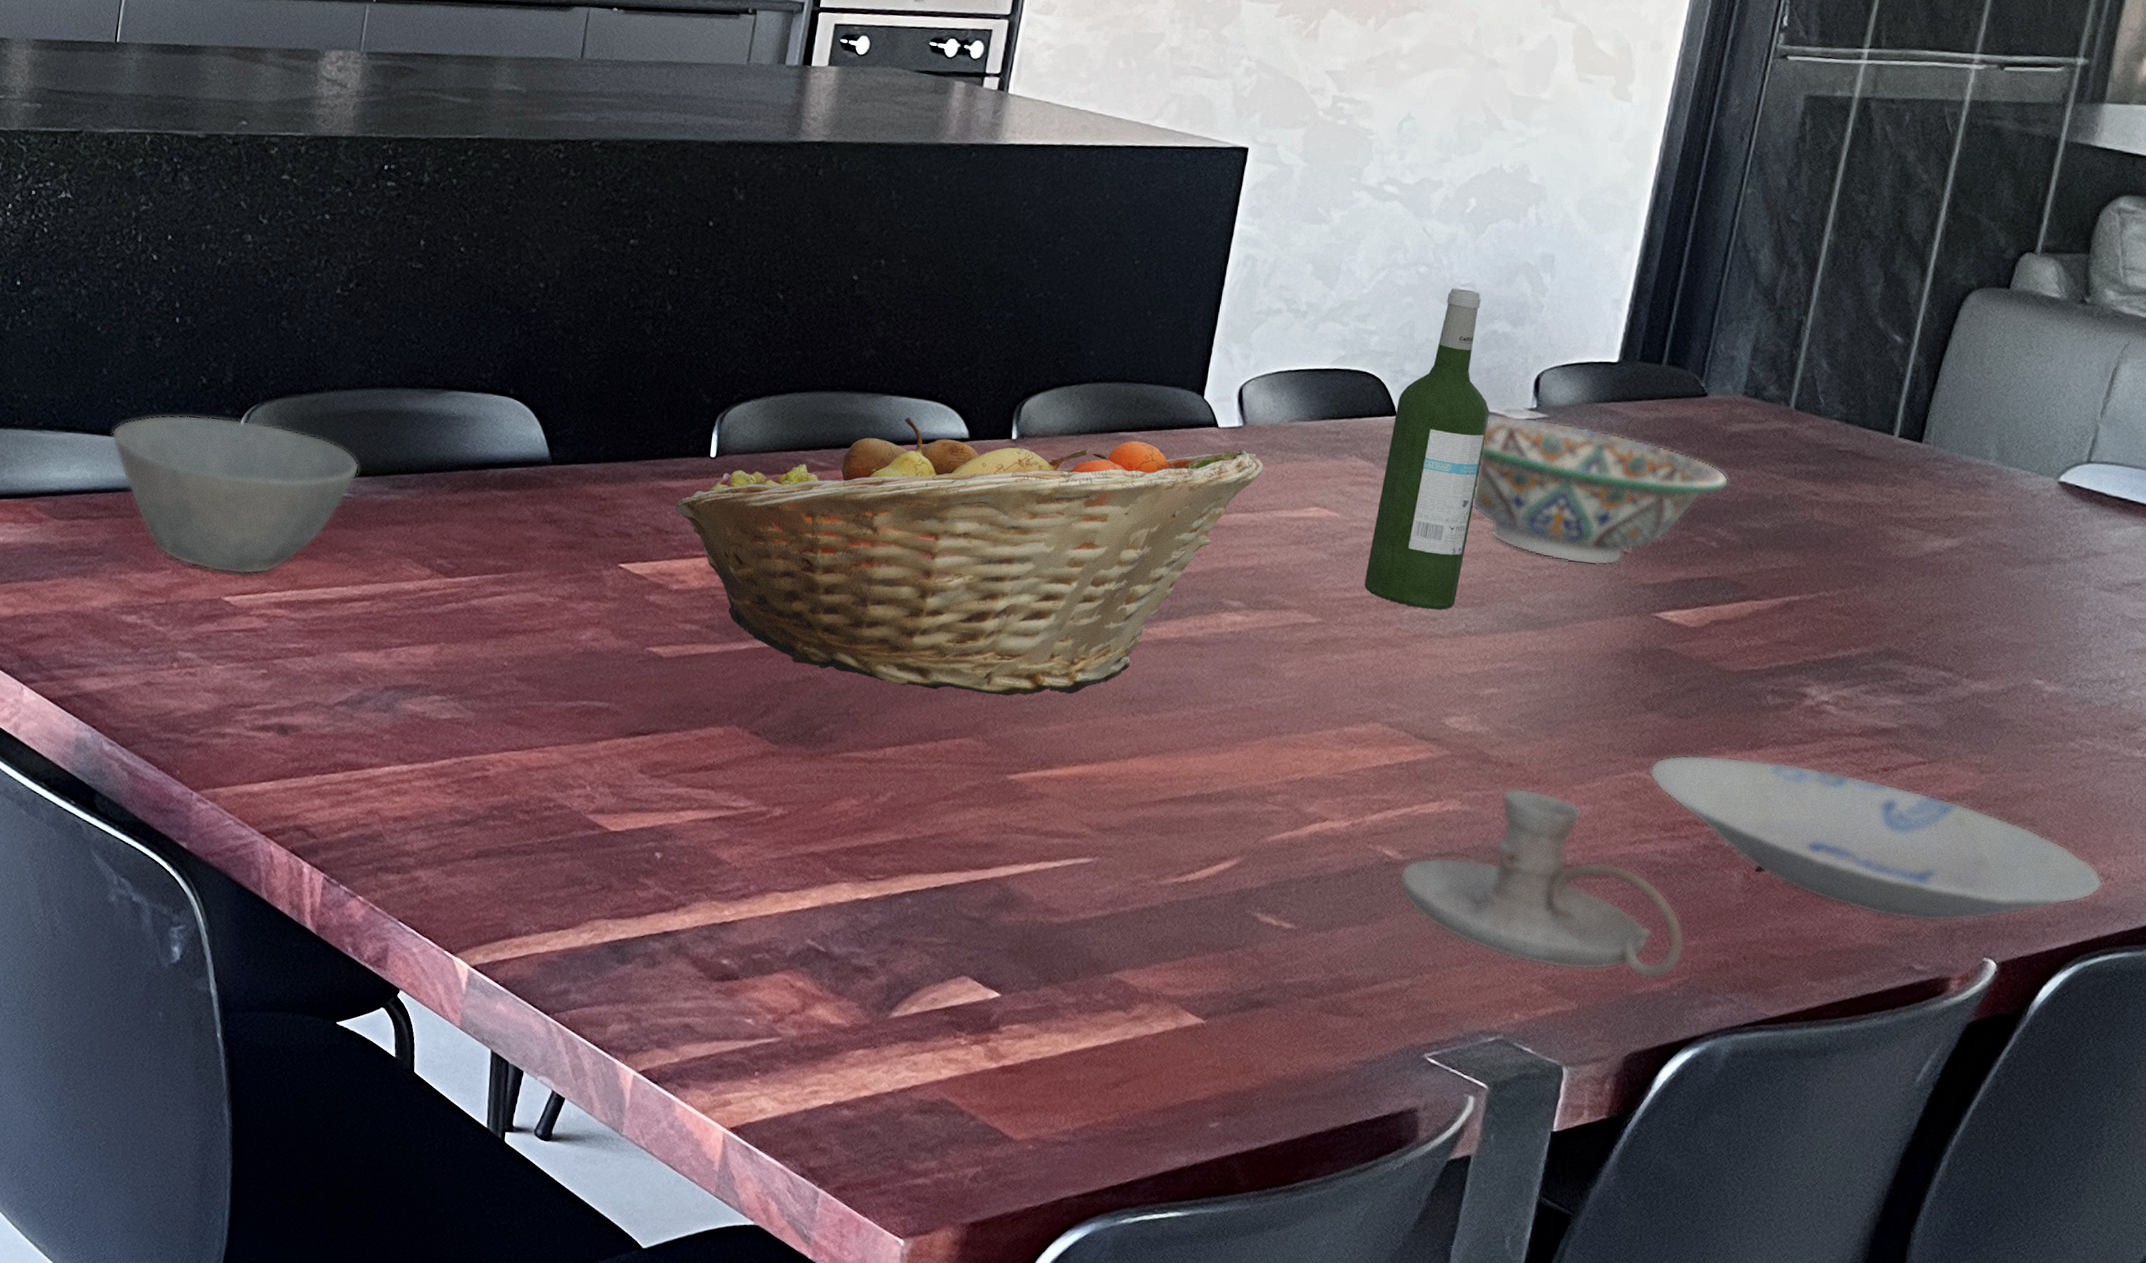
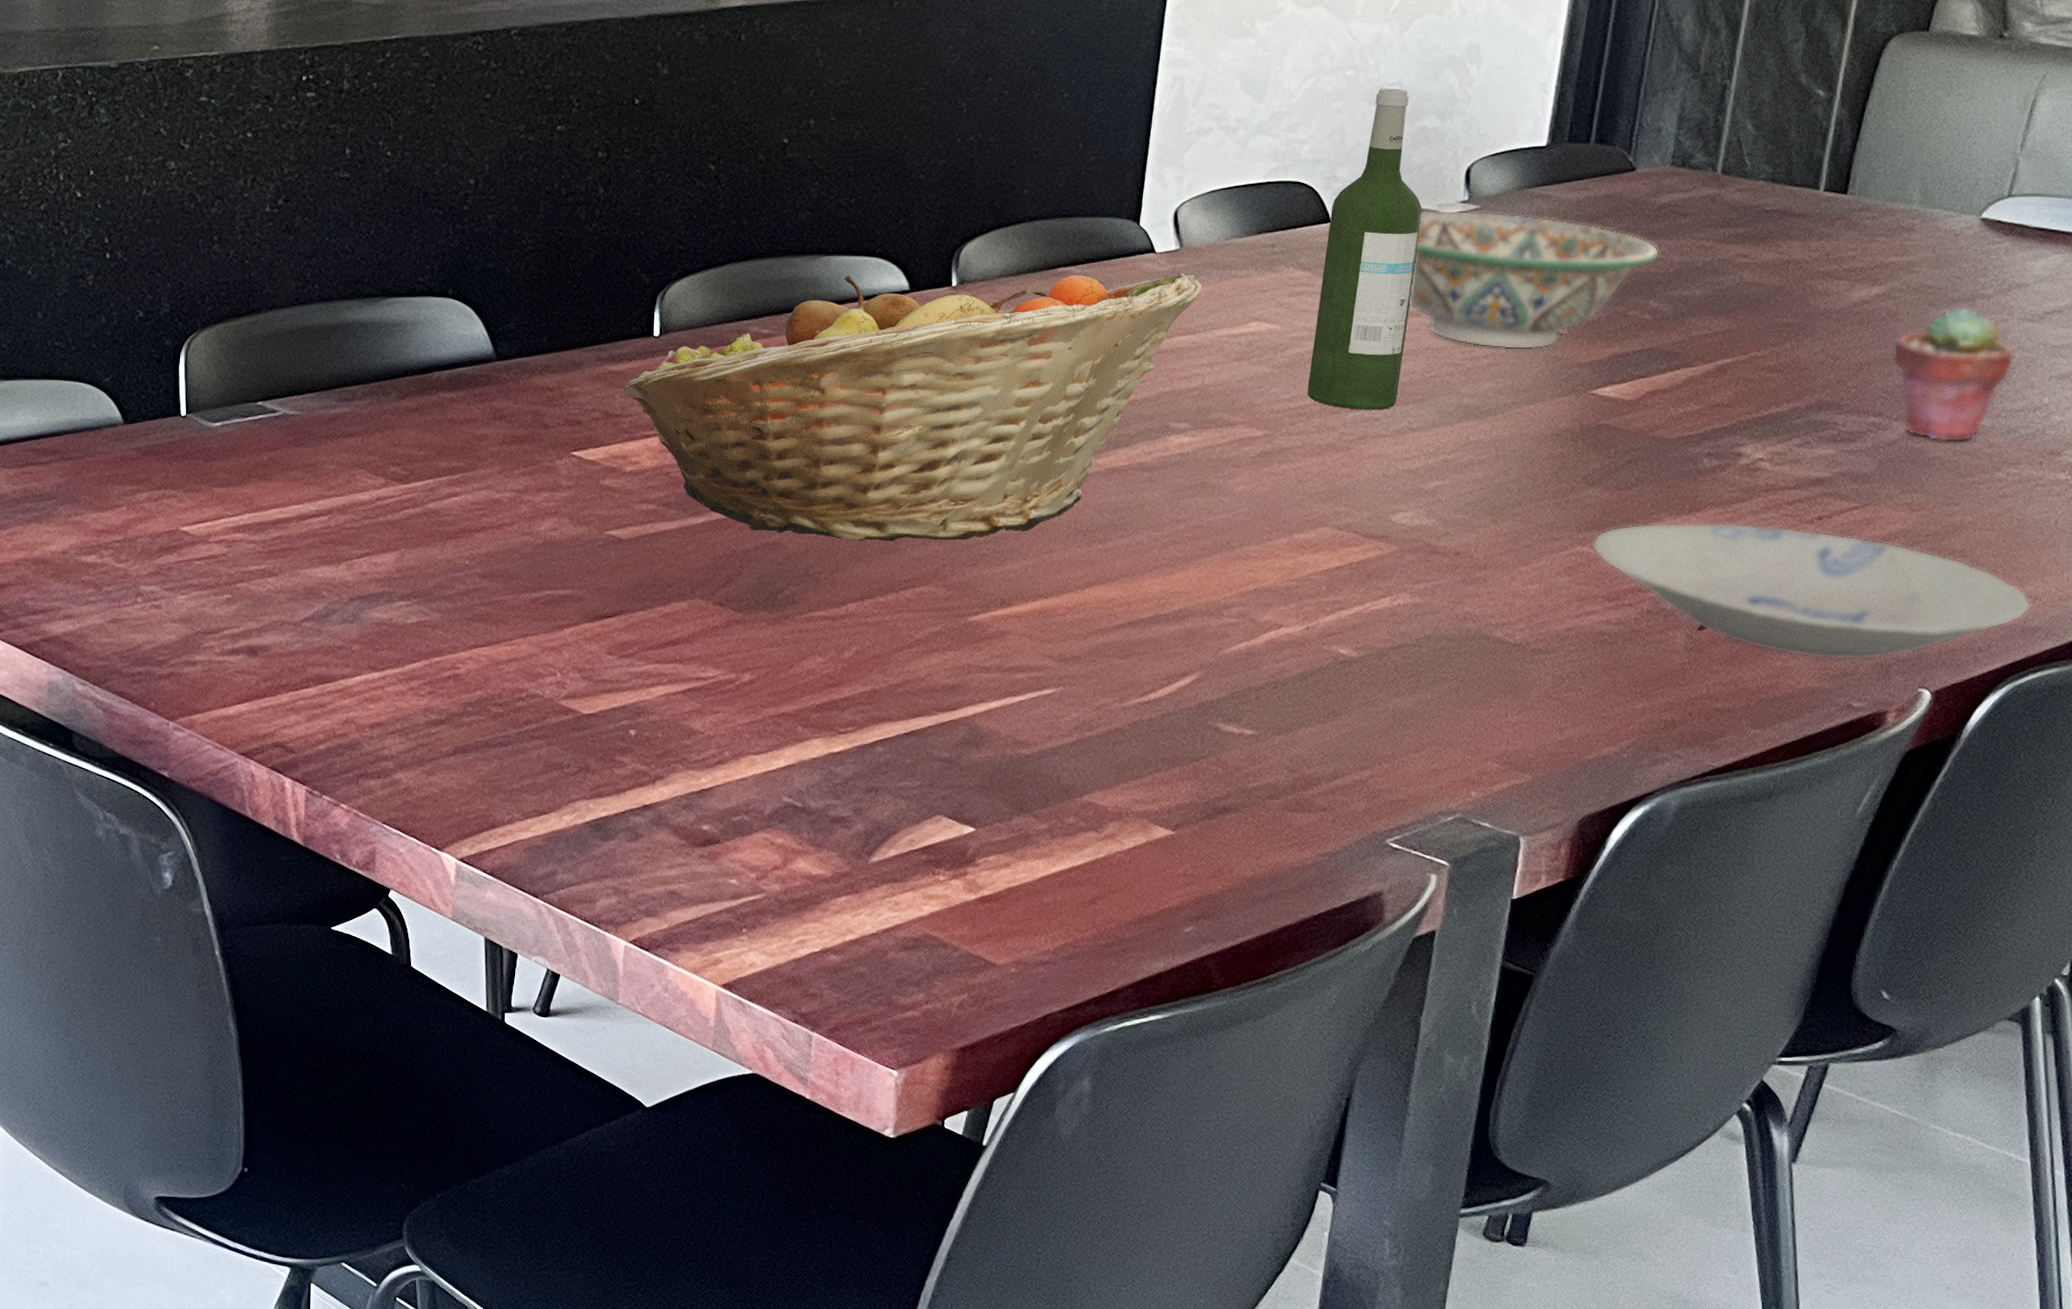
bowl: present [111,415,360,575] -> none [53,349,305,503]
candle holder: present [1399,788,1685,980] -> none [1354,575,1632,744]
potted succulent: none [1965,568,2091,707] -> present [1892,306,2014,442]

